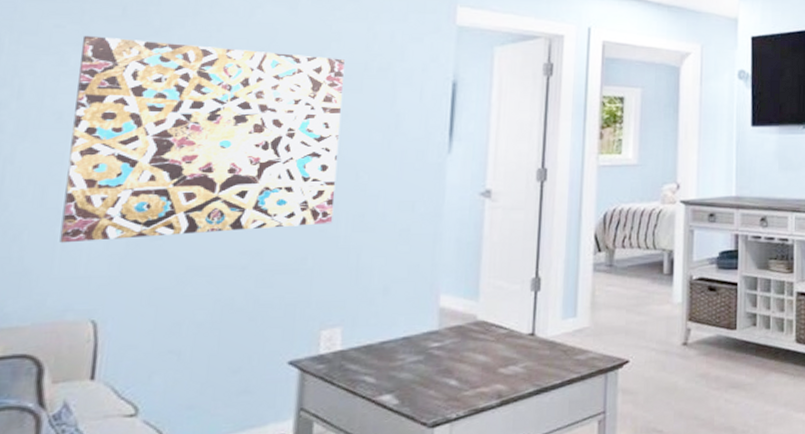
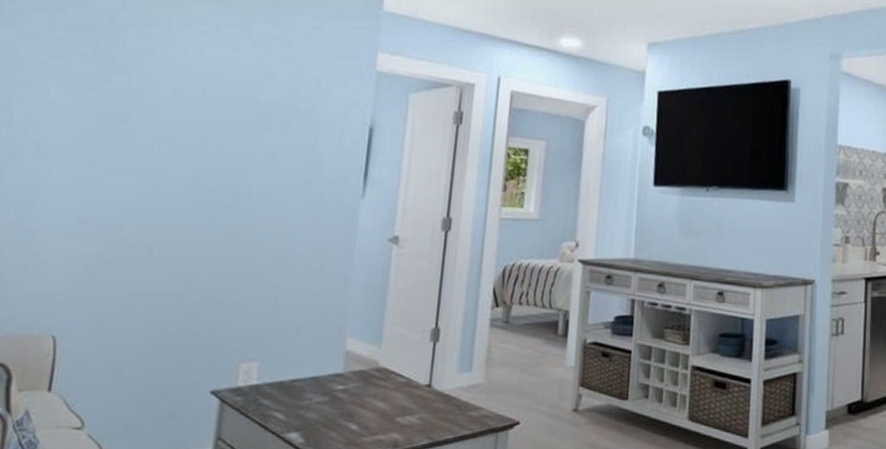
wall art: present [59,35,345,243] -> none [32,70,276,262]

